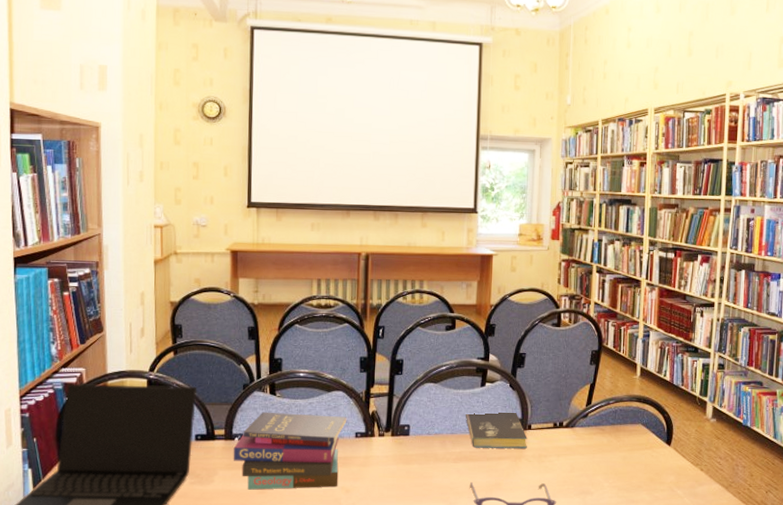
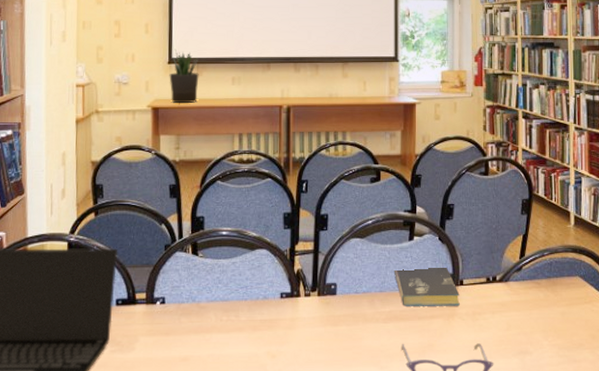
books: present [233,412,347,490] -> none [154,273,272,357]
planter: none [248,194,278,247] -> present [169,50,199,103]

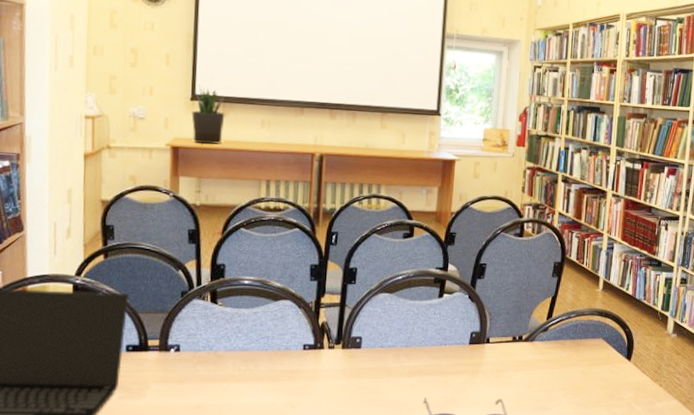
book: present [393,267,460,306] -> none [421,325,485,363]

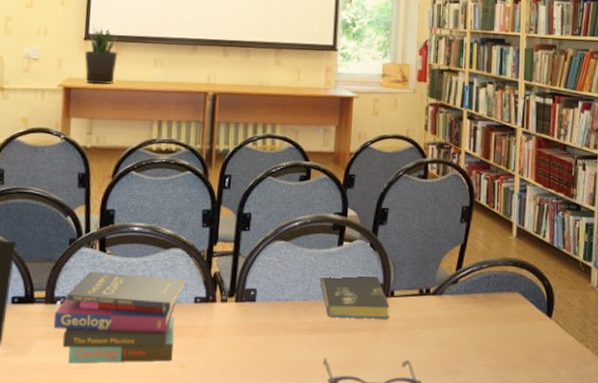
books: none [168,321,295,405] -> present [53,271,186,364]
book: none [421,325,485,363] -> present [319,276,390,319]

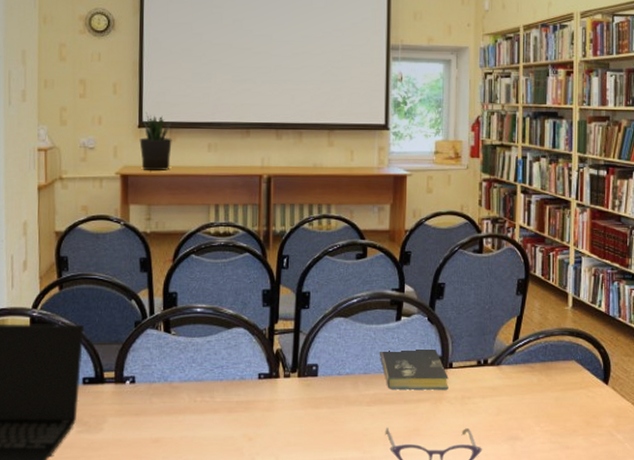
books: present [53,271,186,364] -> none [124,351,249,439]

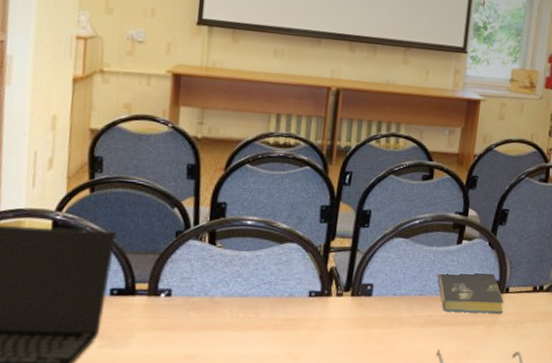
planter: present [139,113,172,170] -> none [197,9,235,73]

